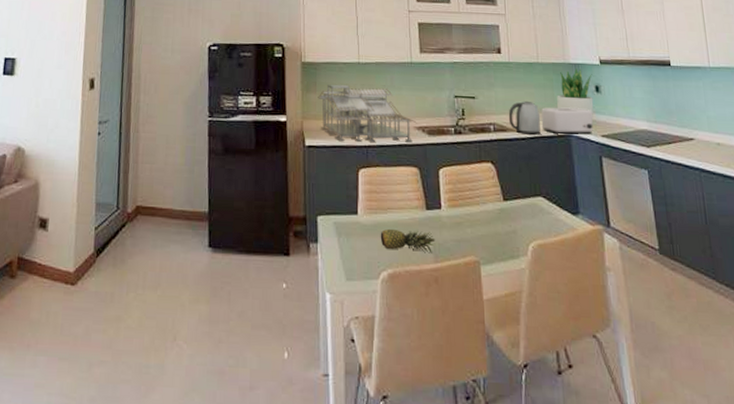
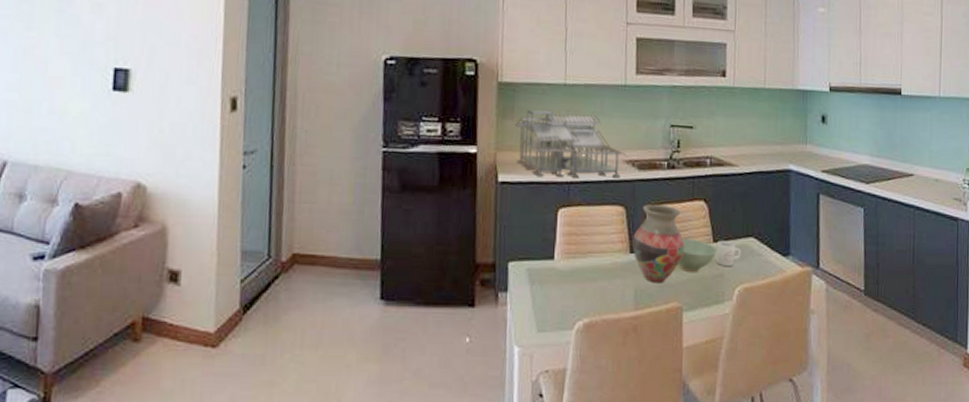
fruit: present [380,228,436,254] -> none [577,274,638,301]
vase: none [428,165,477,239] -> present [632,203,685,284]
bowl: none [471,197,508,229] -> present [677,238,717,273]
mug: none [507,199,532,224] -> present [715,240,741,267]
kettle: present [508,100,541,135] -> none [727,131,761,170]
toaster: present [541,107,594,135] -> none [761,139,816,170]
planter: present [557,68,594,116] -> none [780,96,820,149]

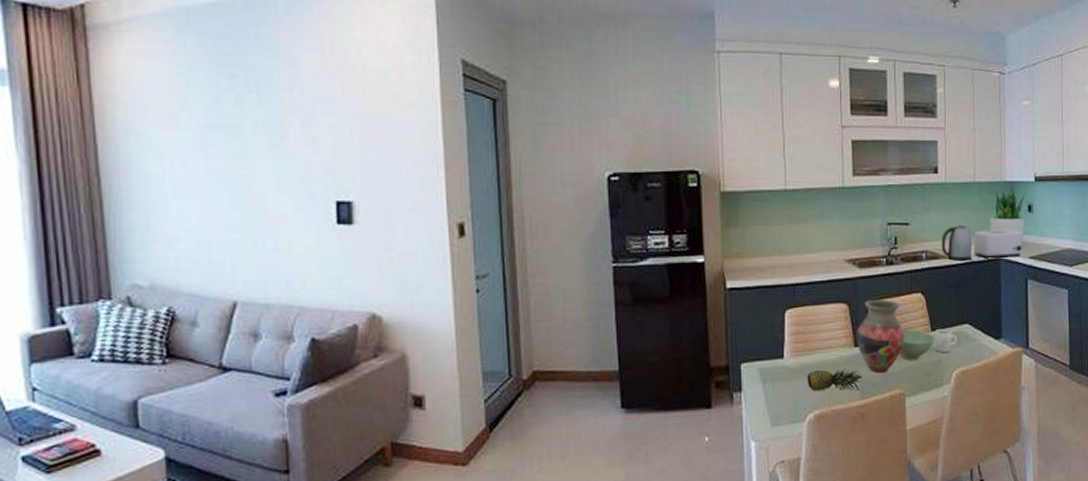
dish rack: present [515,109,626,178] -> none [739,216,846,281]
fruit: none [577,274,638,301] -> present [807,369,863,391]
kettle: none [727,131,761,170] -> present [941,224,973,261]
toaster: none [761,139,816,170] -> present [973,230,1023,259]
planter: none [780,96,820,149] -> present [990,187,1026,237]

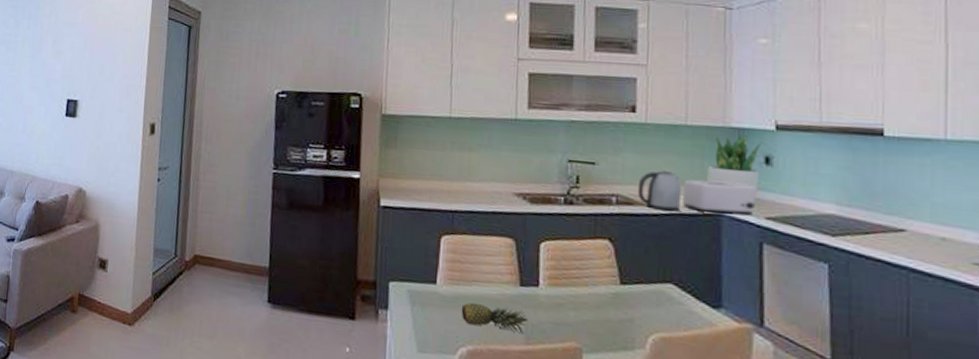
vase: present [857,299,905,373] -> none [523,238,585,321]
bowl: present [899,329,935,361] -> none [576,276,626,314]
mug: present [934,328,957,353] -> none [623,283,657,313]

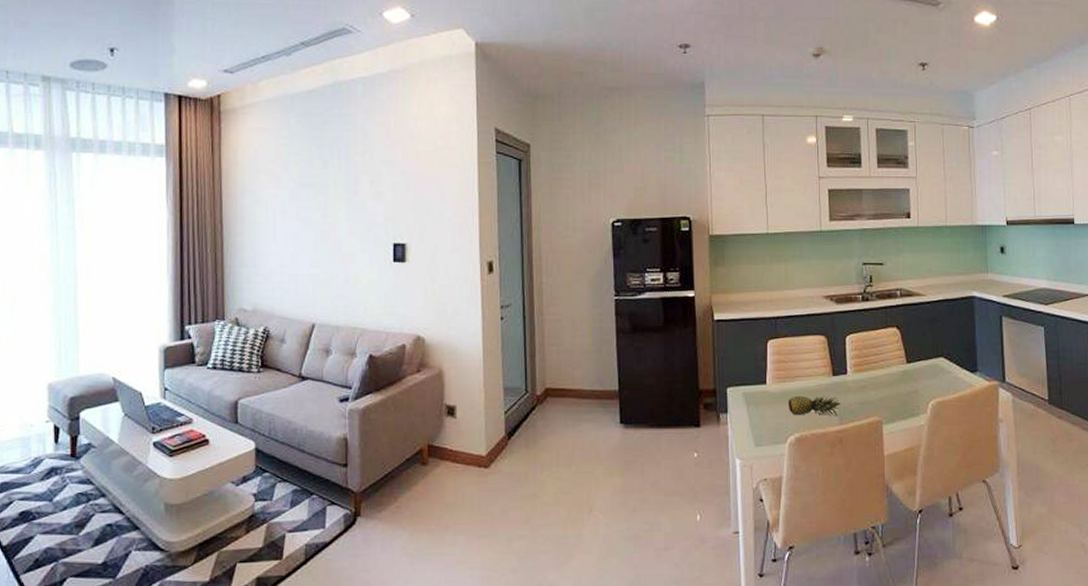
kettle: present [637,170,682,212] -> none [915,265,946,298]
toaster: present [682,179,757,215] -> none [946,270,997,297]
planter: present [707,134,763,194] -> none [963,230,998,277]

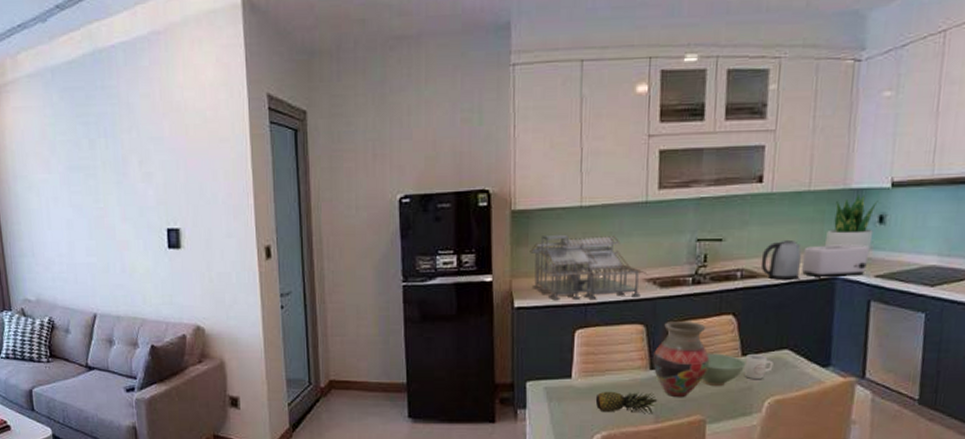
dish rack: none [726,256,824,314] -> present [529,234,646,301]
vase: none [835,332,881,401] -> present [653,320,710,398]
bowl: none [875,361,911,391] -> present [701,353,746,387]
mug: none [910,361,933,384] -> present [744,353,774,380]
kettle: none [915,265,946,298] -> present [761,239,802,280]
toaster: none [946,270,997,297] -> present [801,244,870,278]
planter: none [963,230,998,277] -> present [825,195,878,253]

